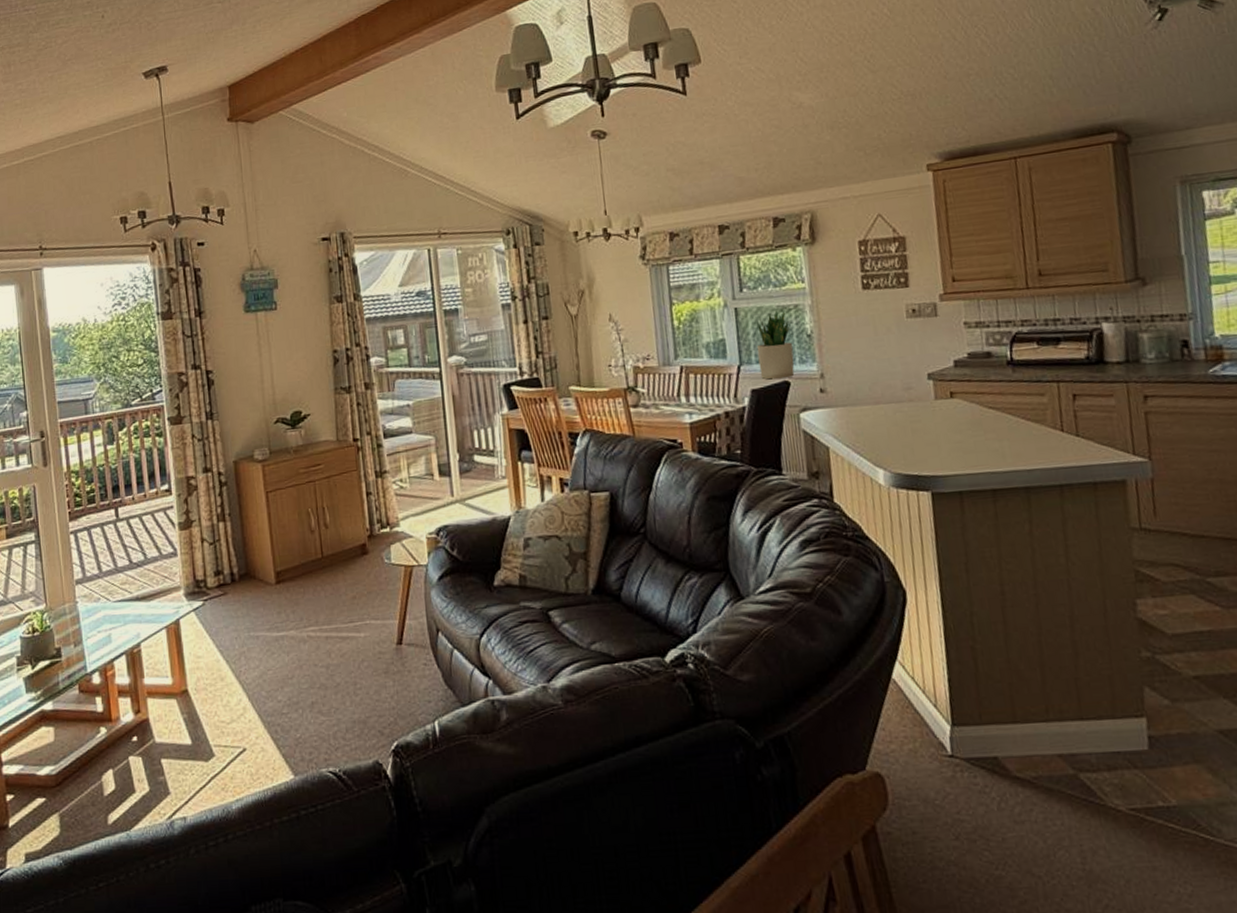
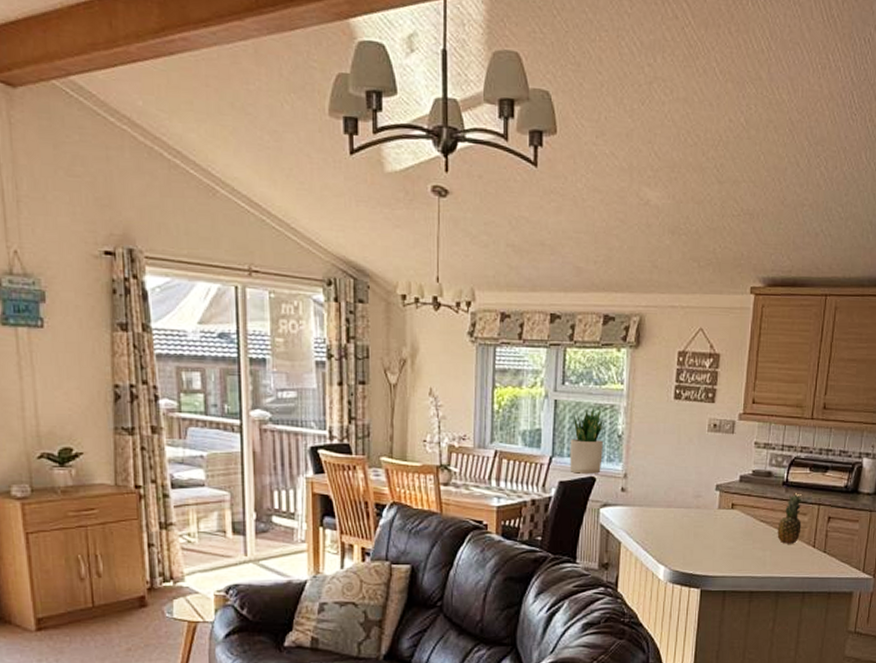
fruit: none [1011,373,1042,431] -> present [777,494,804,544]

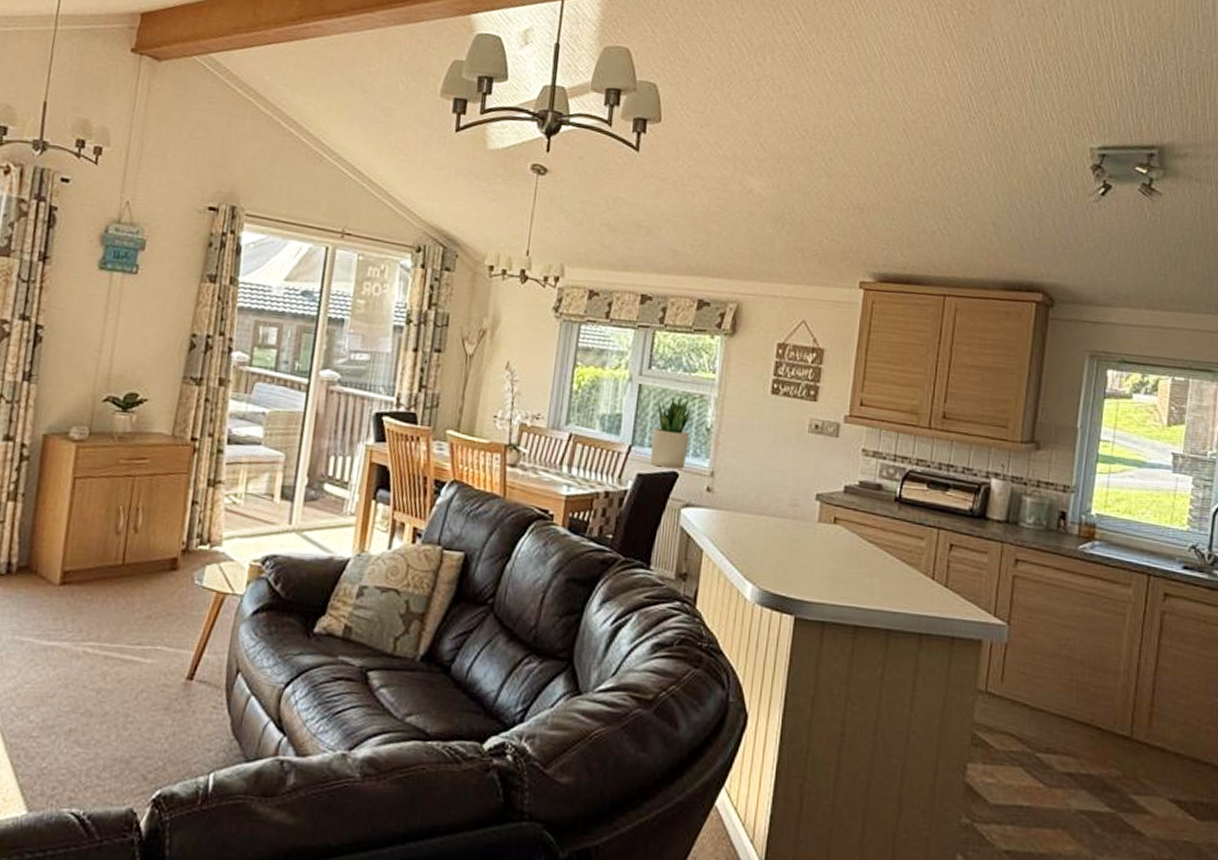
fruit: present [777,494,804,544] -> none [888,513,920,573]

